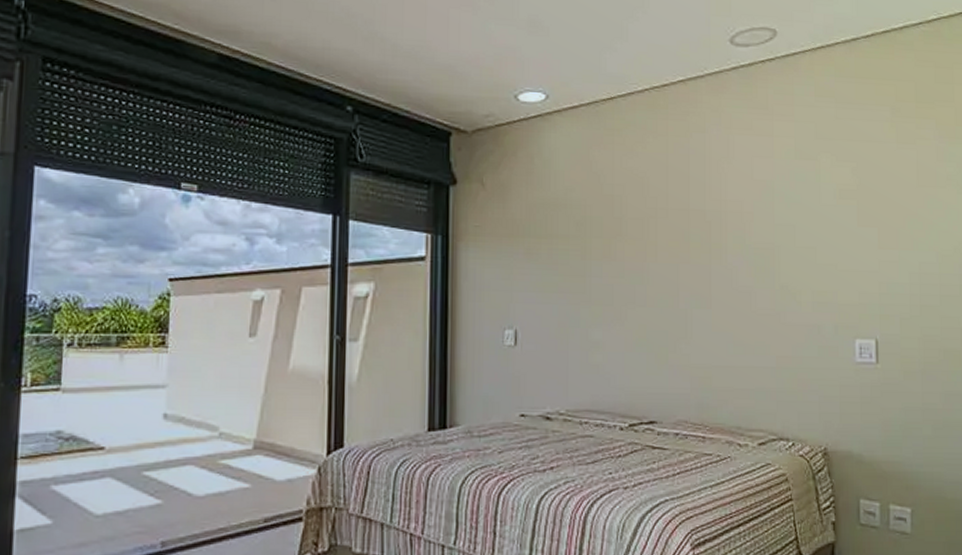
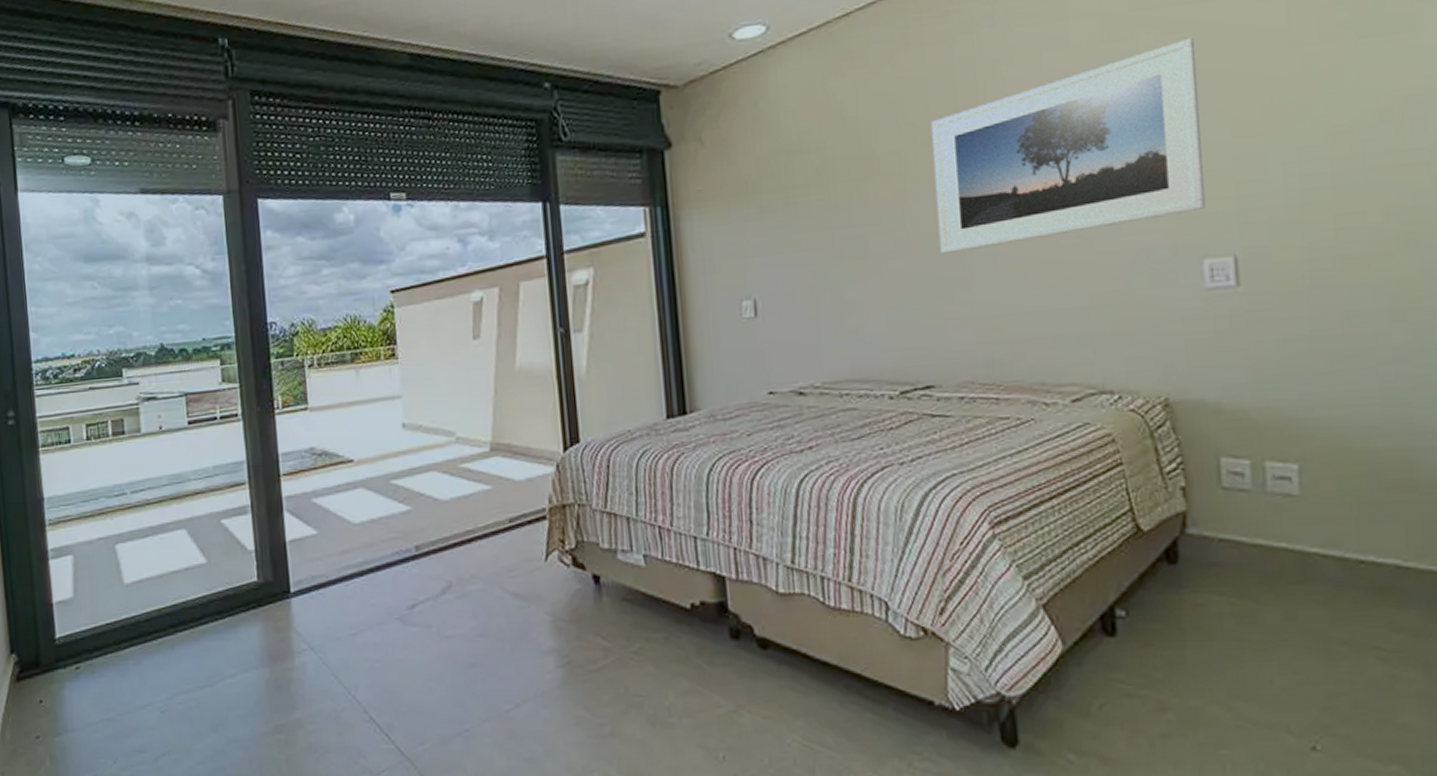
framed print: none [668,167,858,310] -> present [930,37,1205,254]

